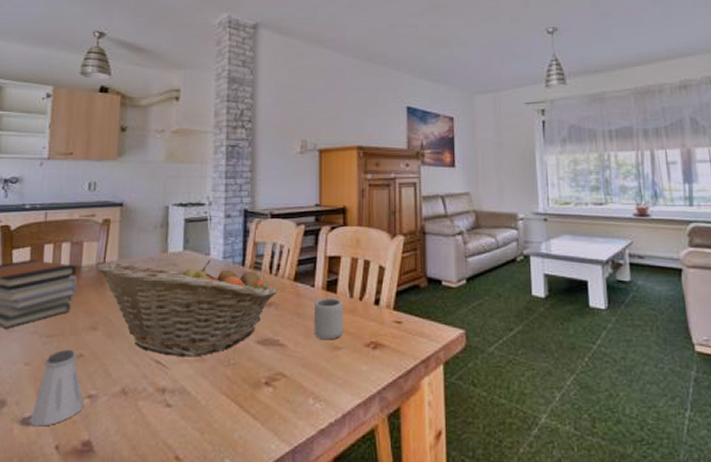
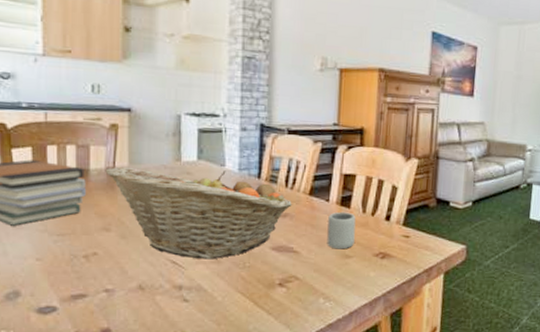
saltshaker: present [29,350,84,427] -> none [46,248,101,316]

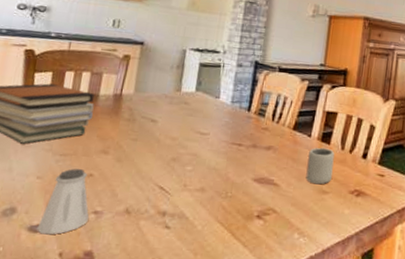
saltshaker: none [46,248,101,316] -> present [37,168,90,235]
fruit basket: present [105,166,293,260] -> none [112,93,277,188]

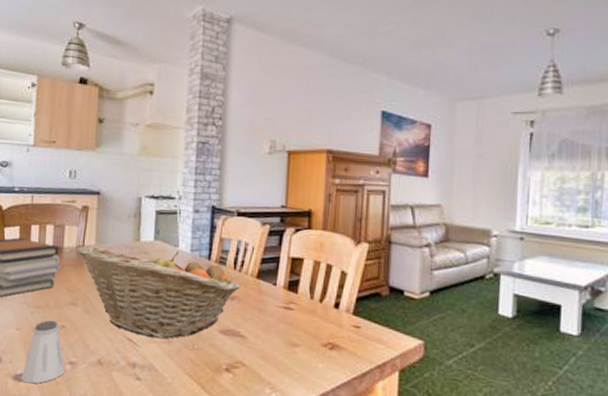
fruit basket: none [112,93,277,188] -> present [76,245,241,339]
cup: present [306,147,335,185] -> none [274,296,303,337]

